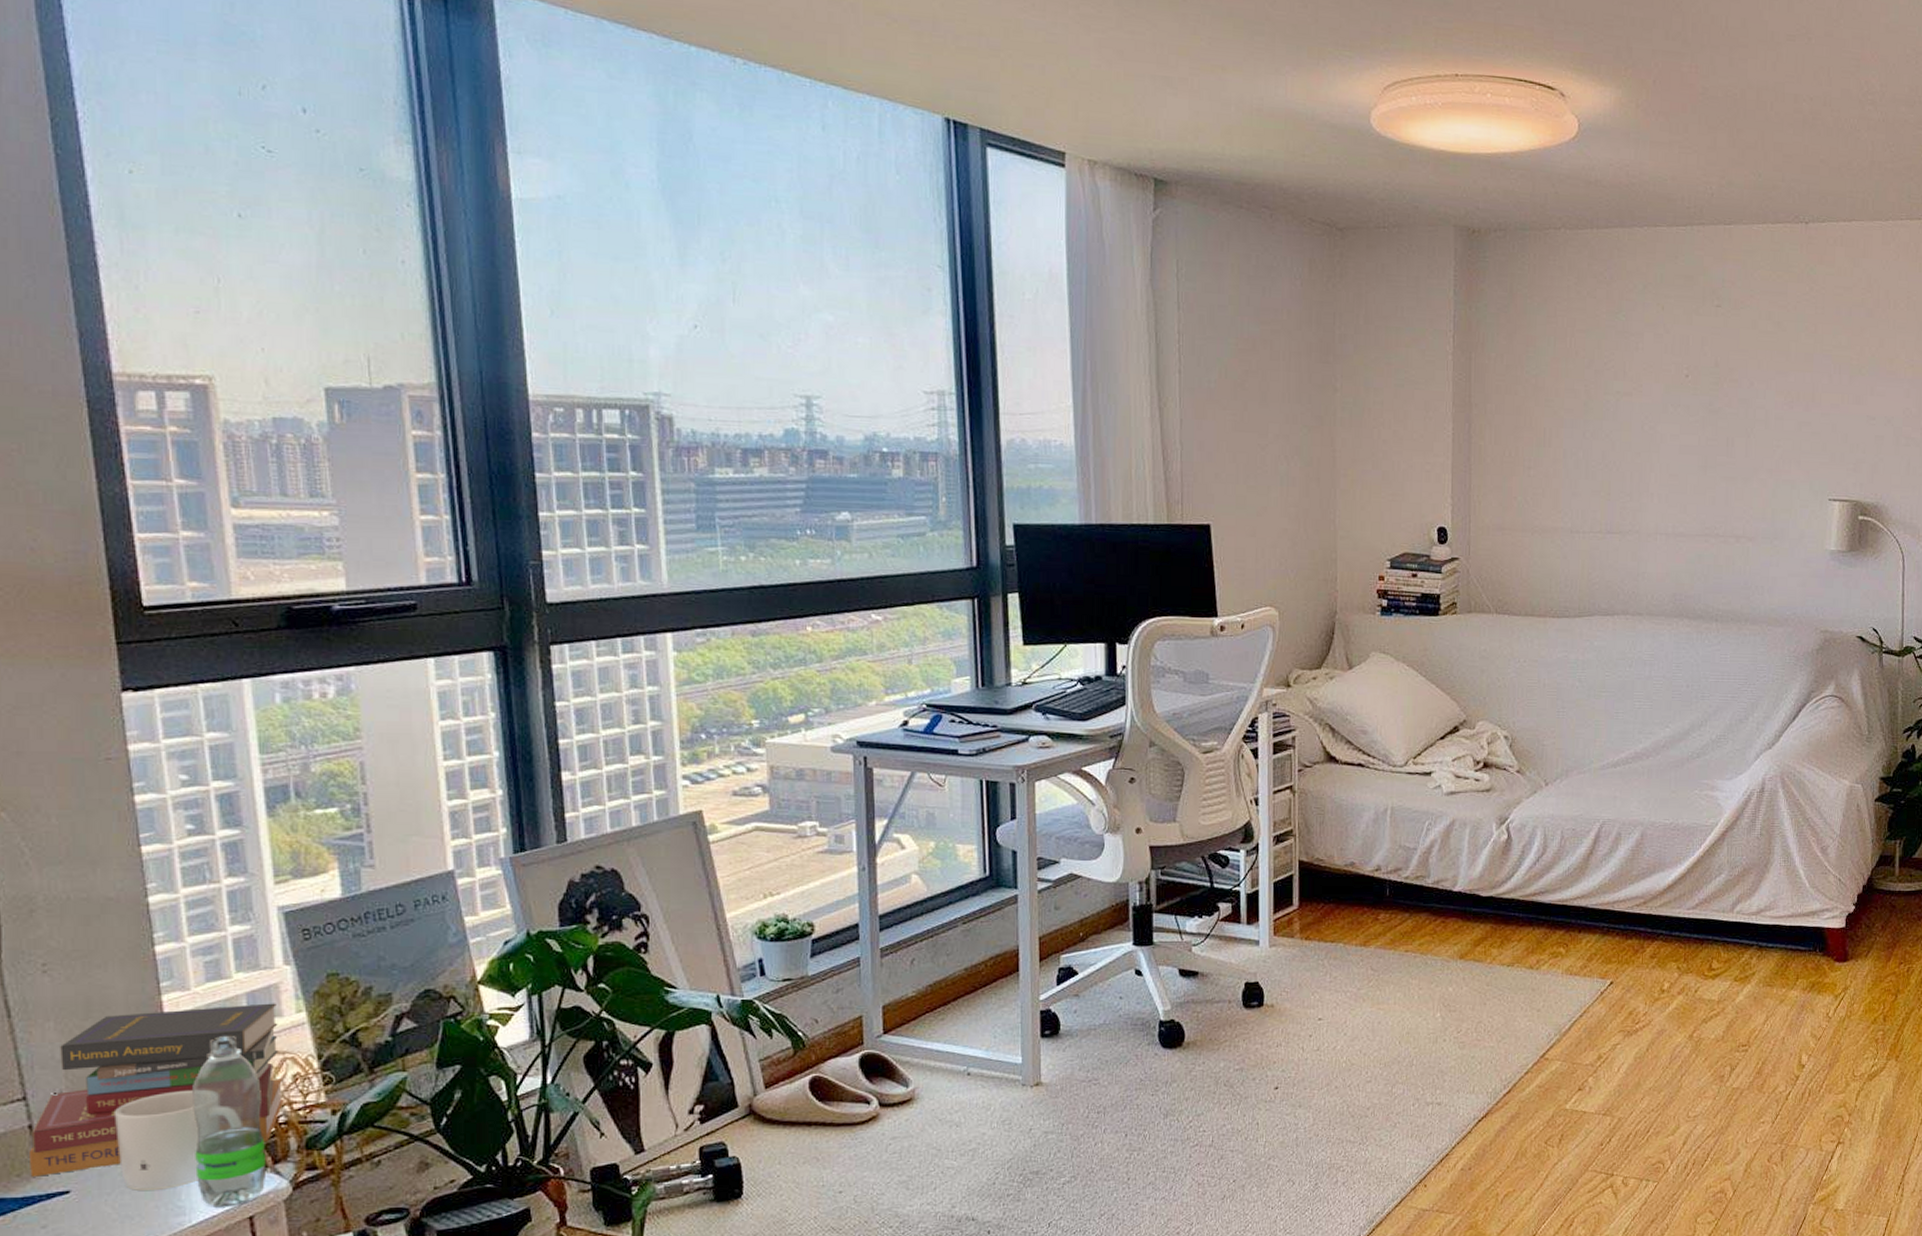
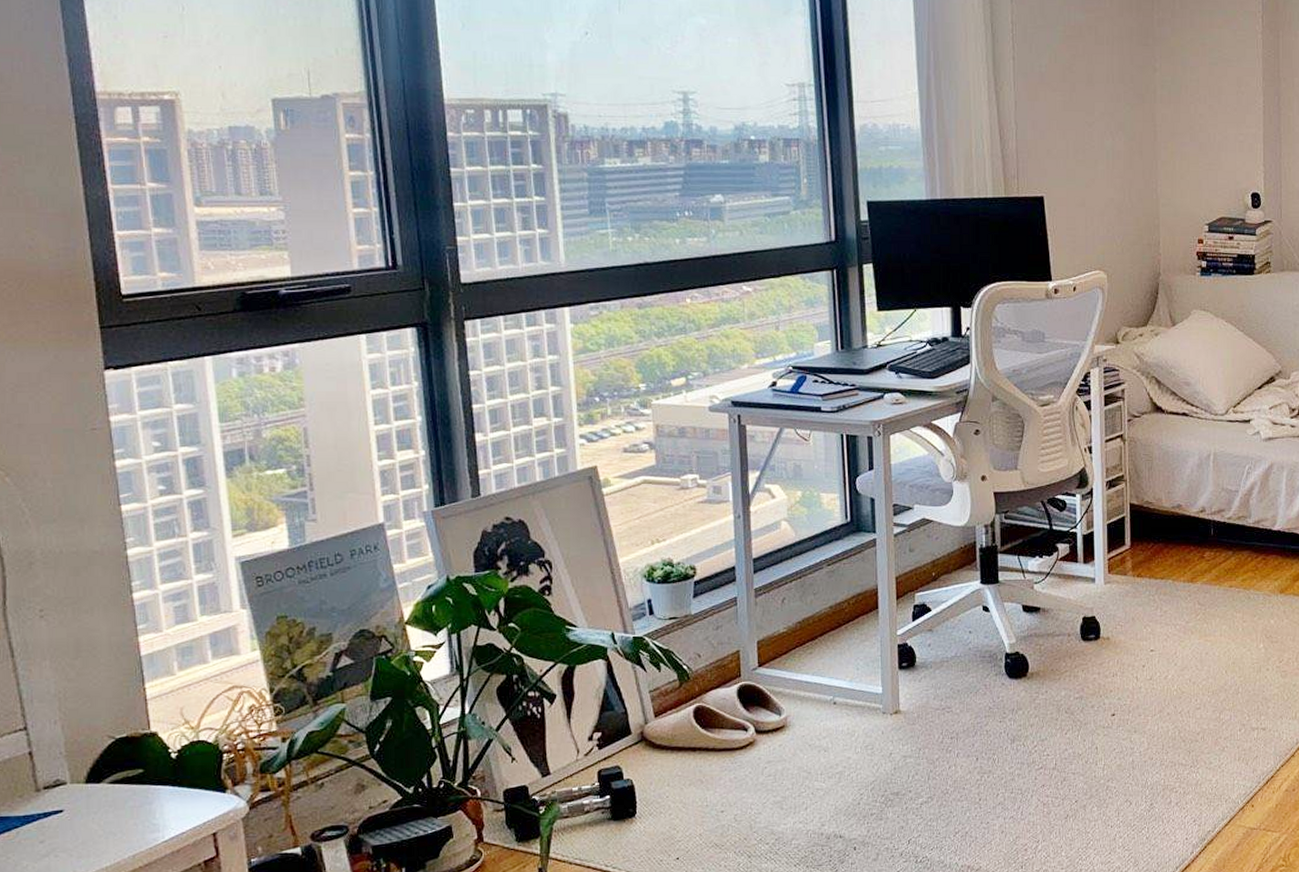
books: present [28,1003,284,1177] -> none [29,643,241,798]
mug: present [113,1089,199,1192] -> none [99,720,170,811]
bottle: present [191,1035,267,1208] -> none [164,671,227,825]

